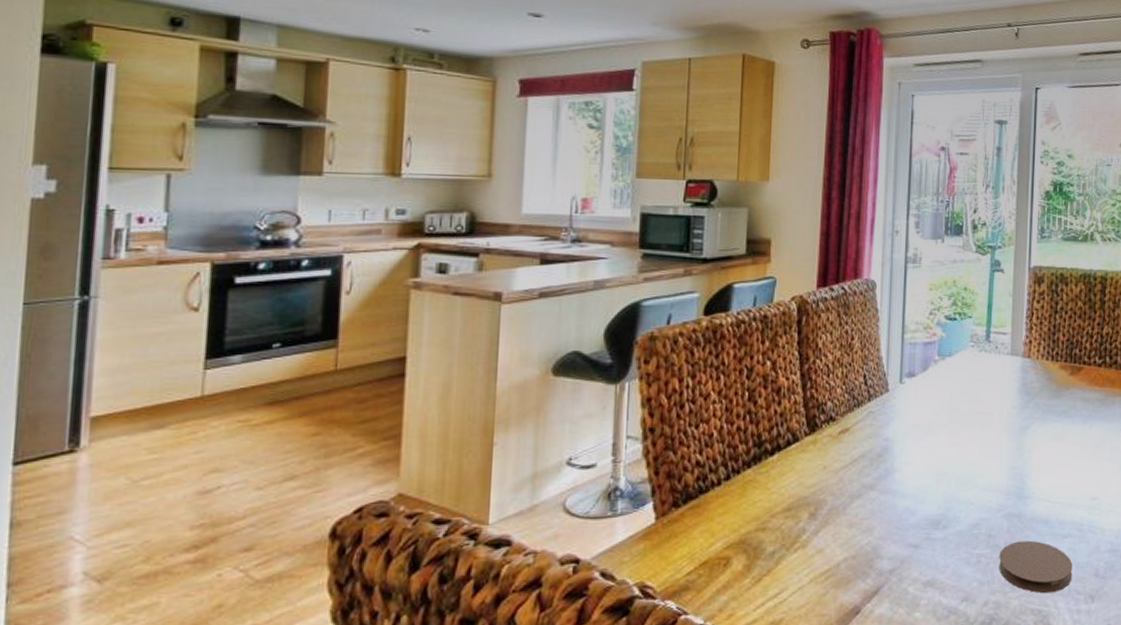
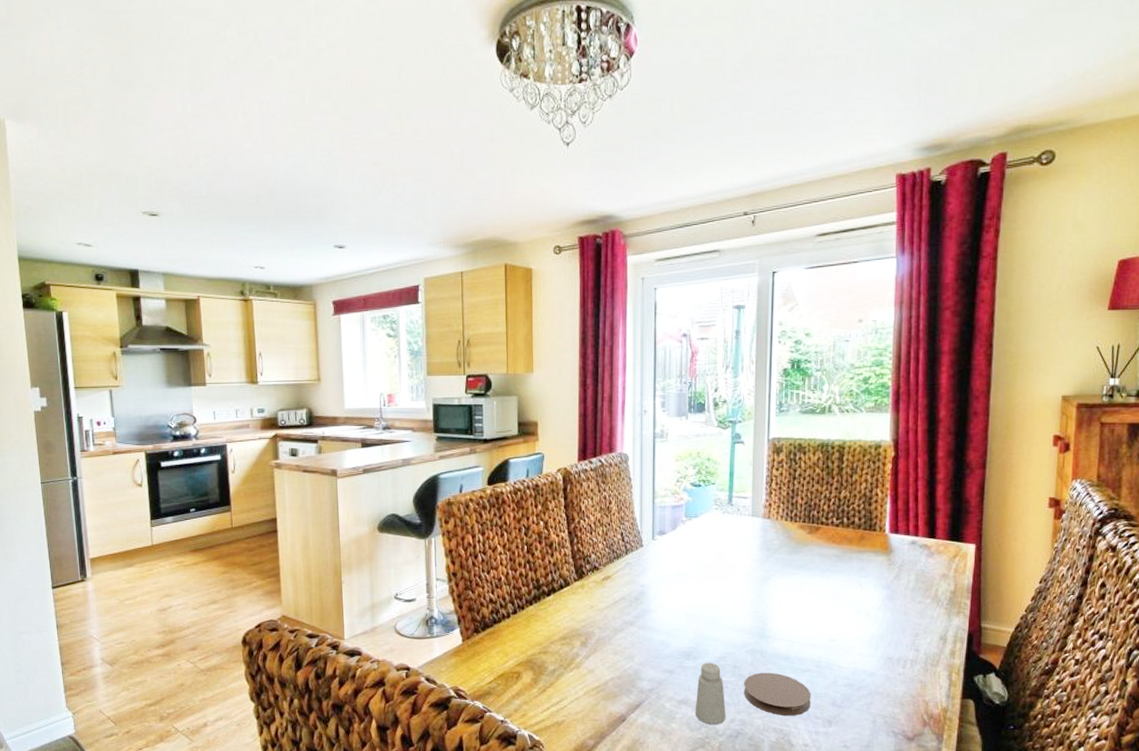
saltshaker: none [943,532,979,611] -> present [695,663,726,725]

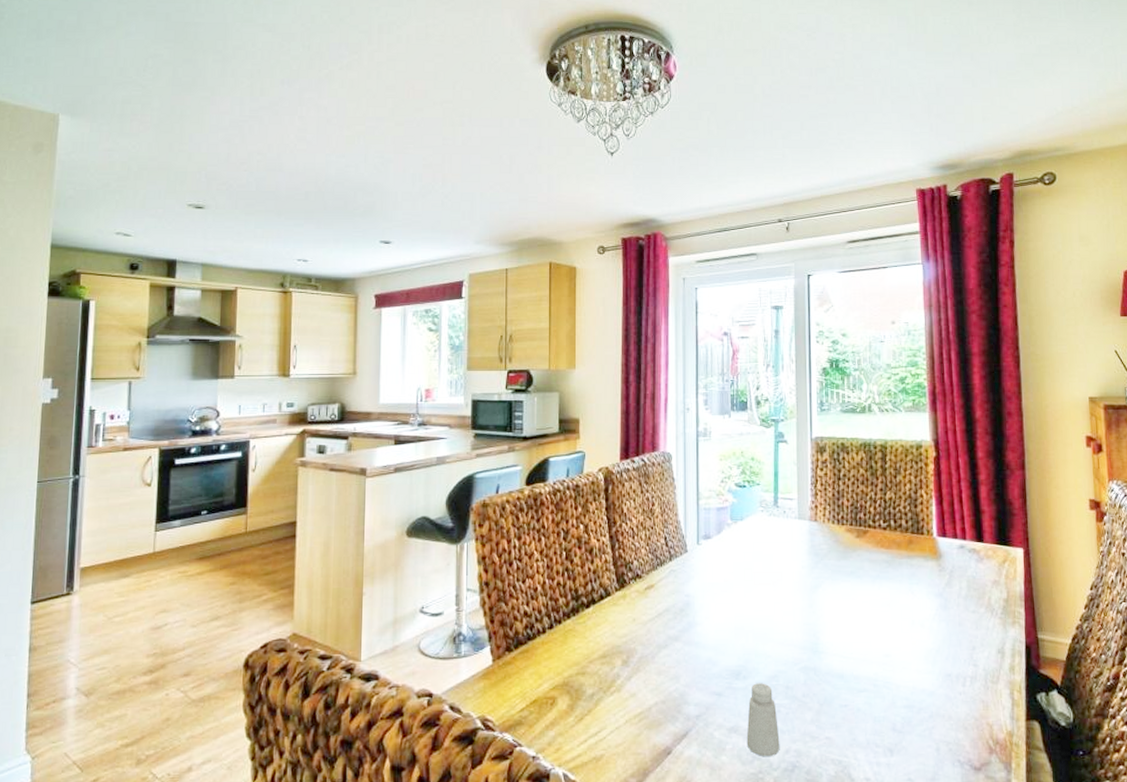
coaster: present [744,672,811,715] -> none [798,693,870,744]

